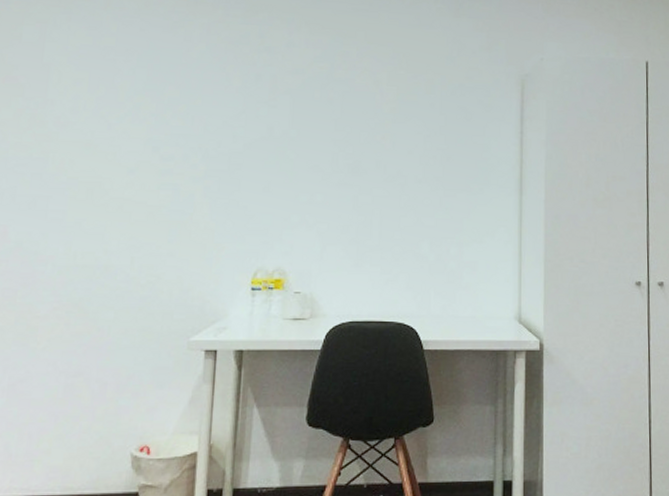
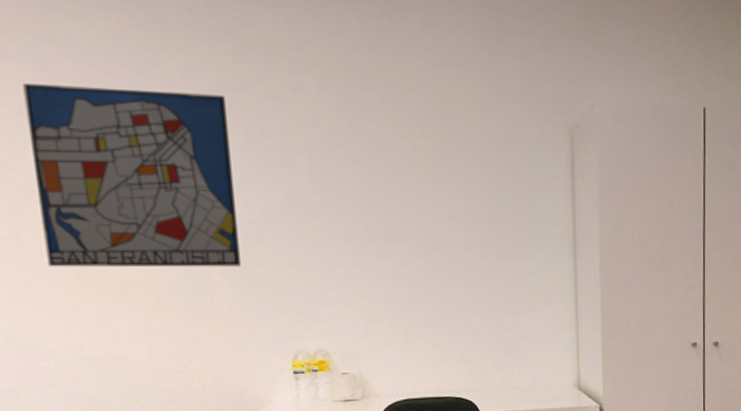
wall art: none [65,39,230,190] -> present [22,83,241,268]

